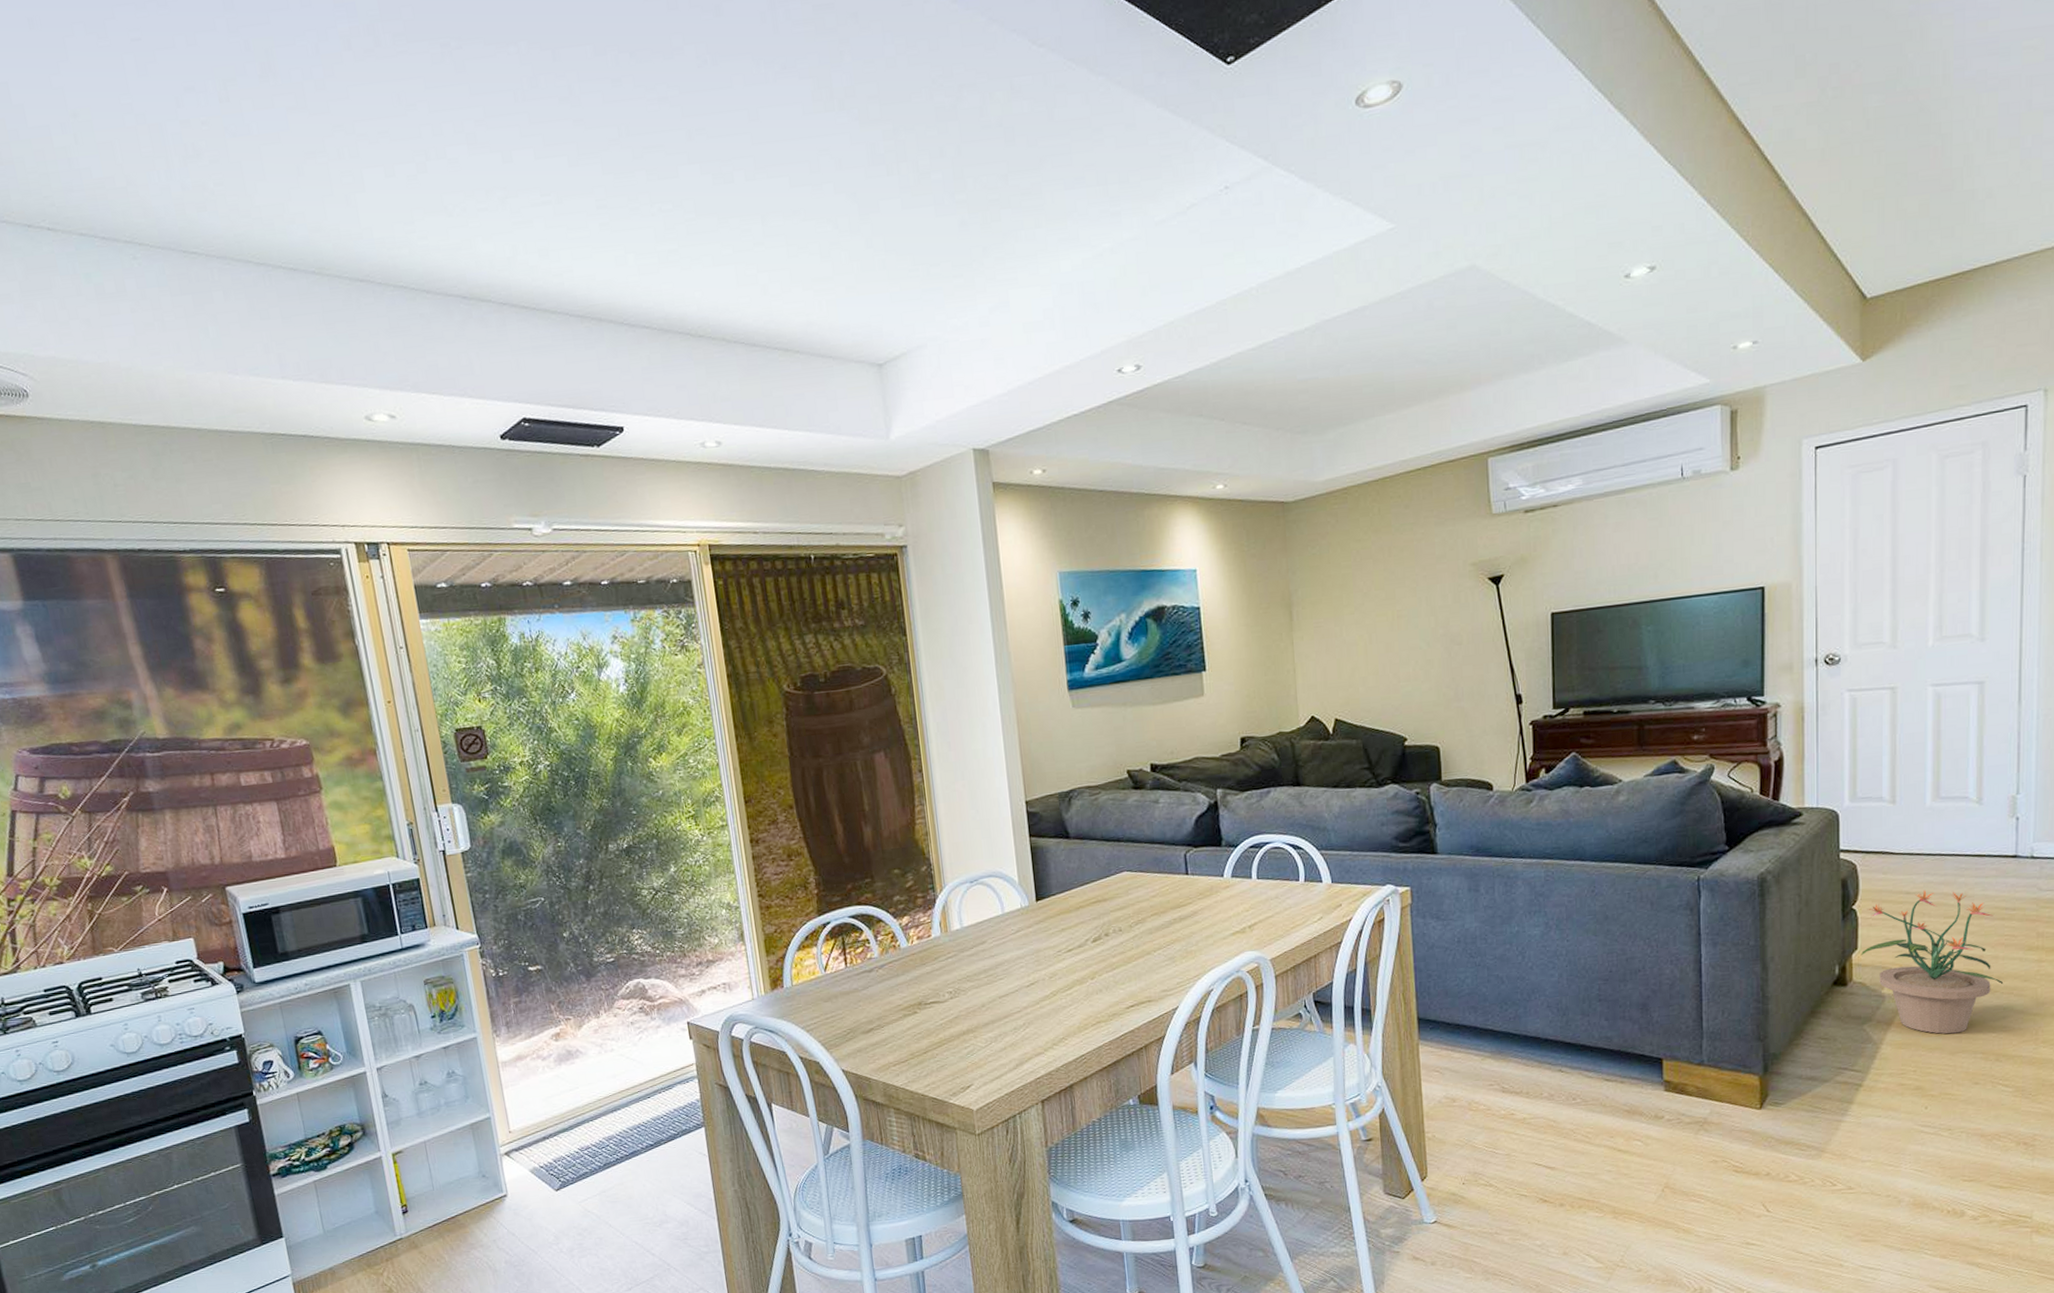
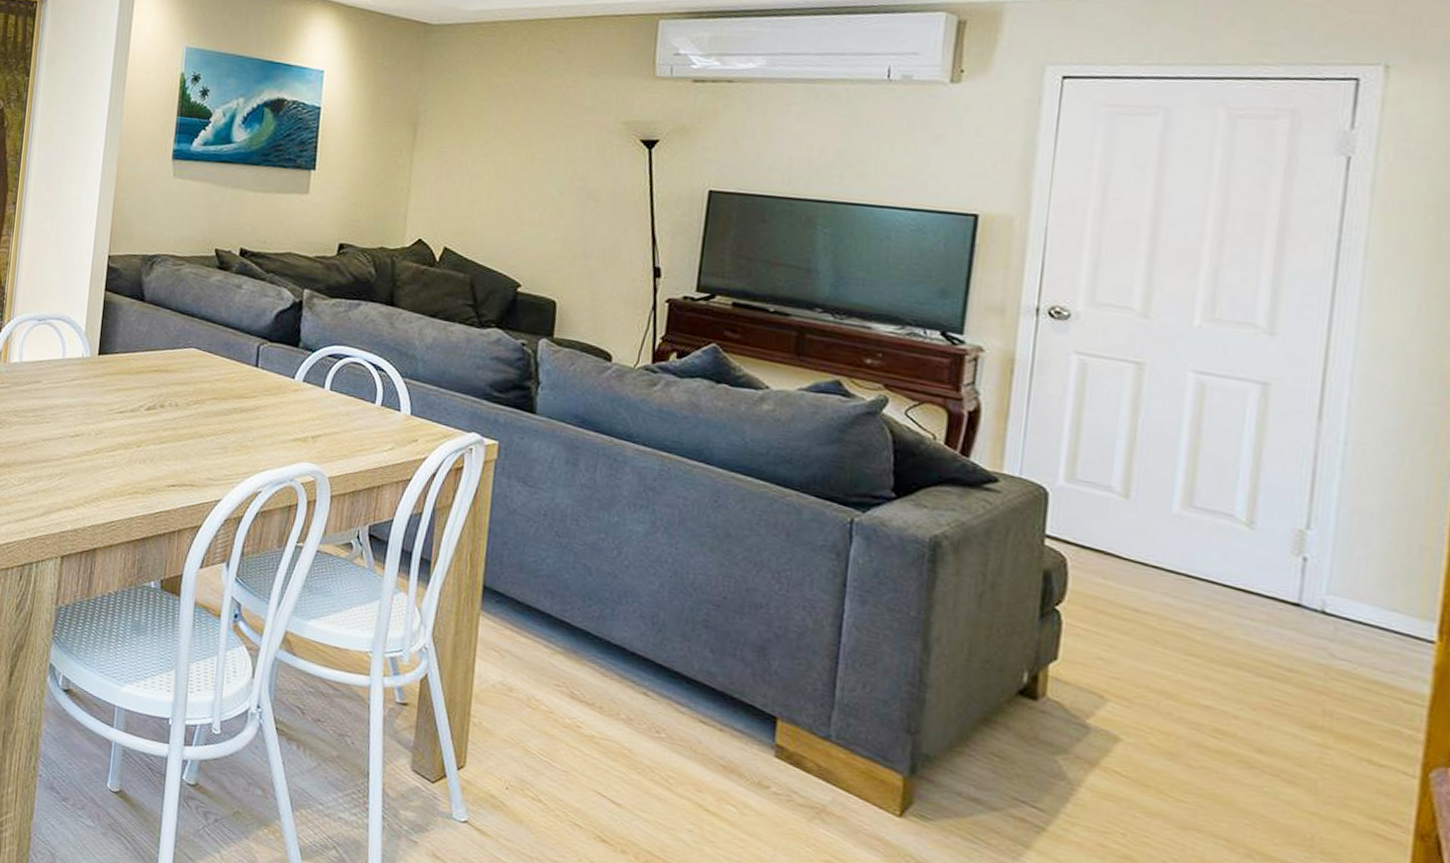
potted plant: present [1861,890,2004,1034] -> none [1062,611,1267,805]

